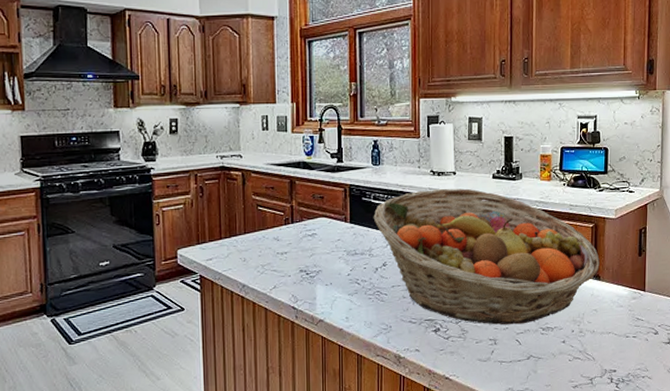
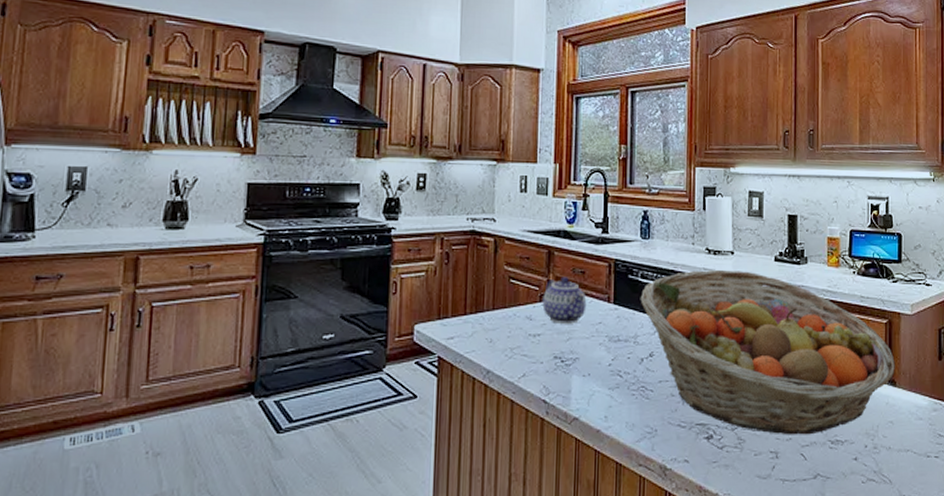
teapot: none [287,202,326,242] -> present [542,277,587,324]

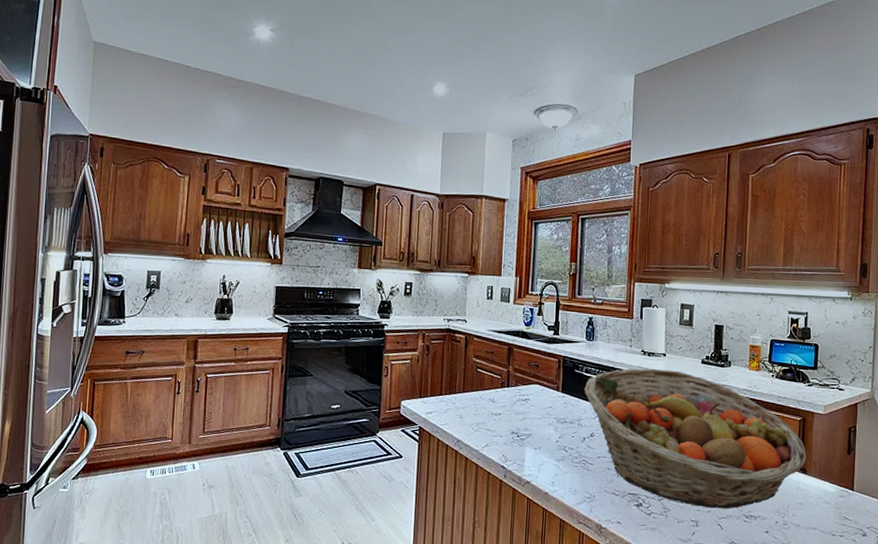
teapot: present [542,277,587,324] -> none [503,369,539,407]

